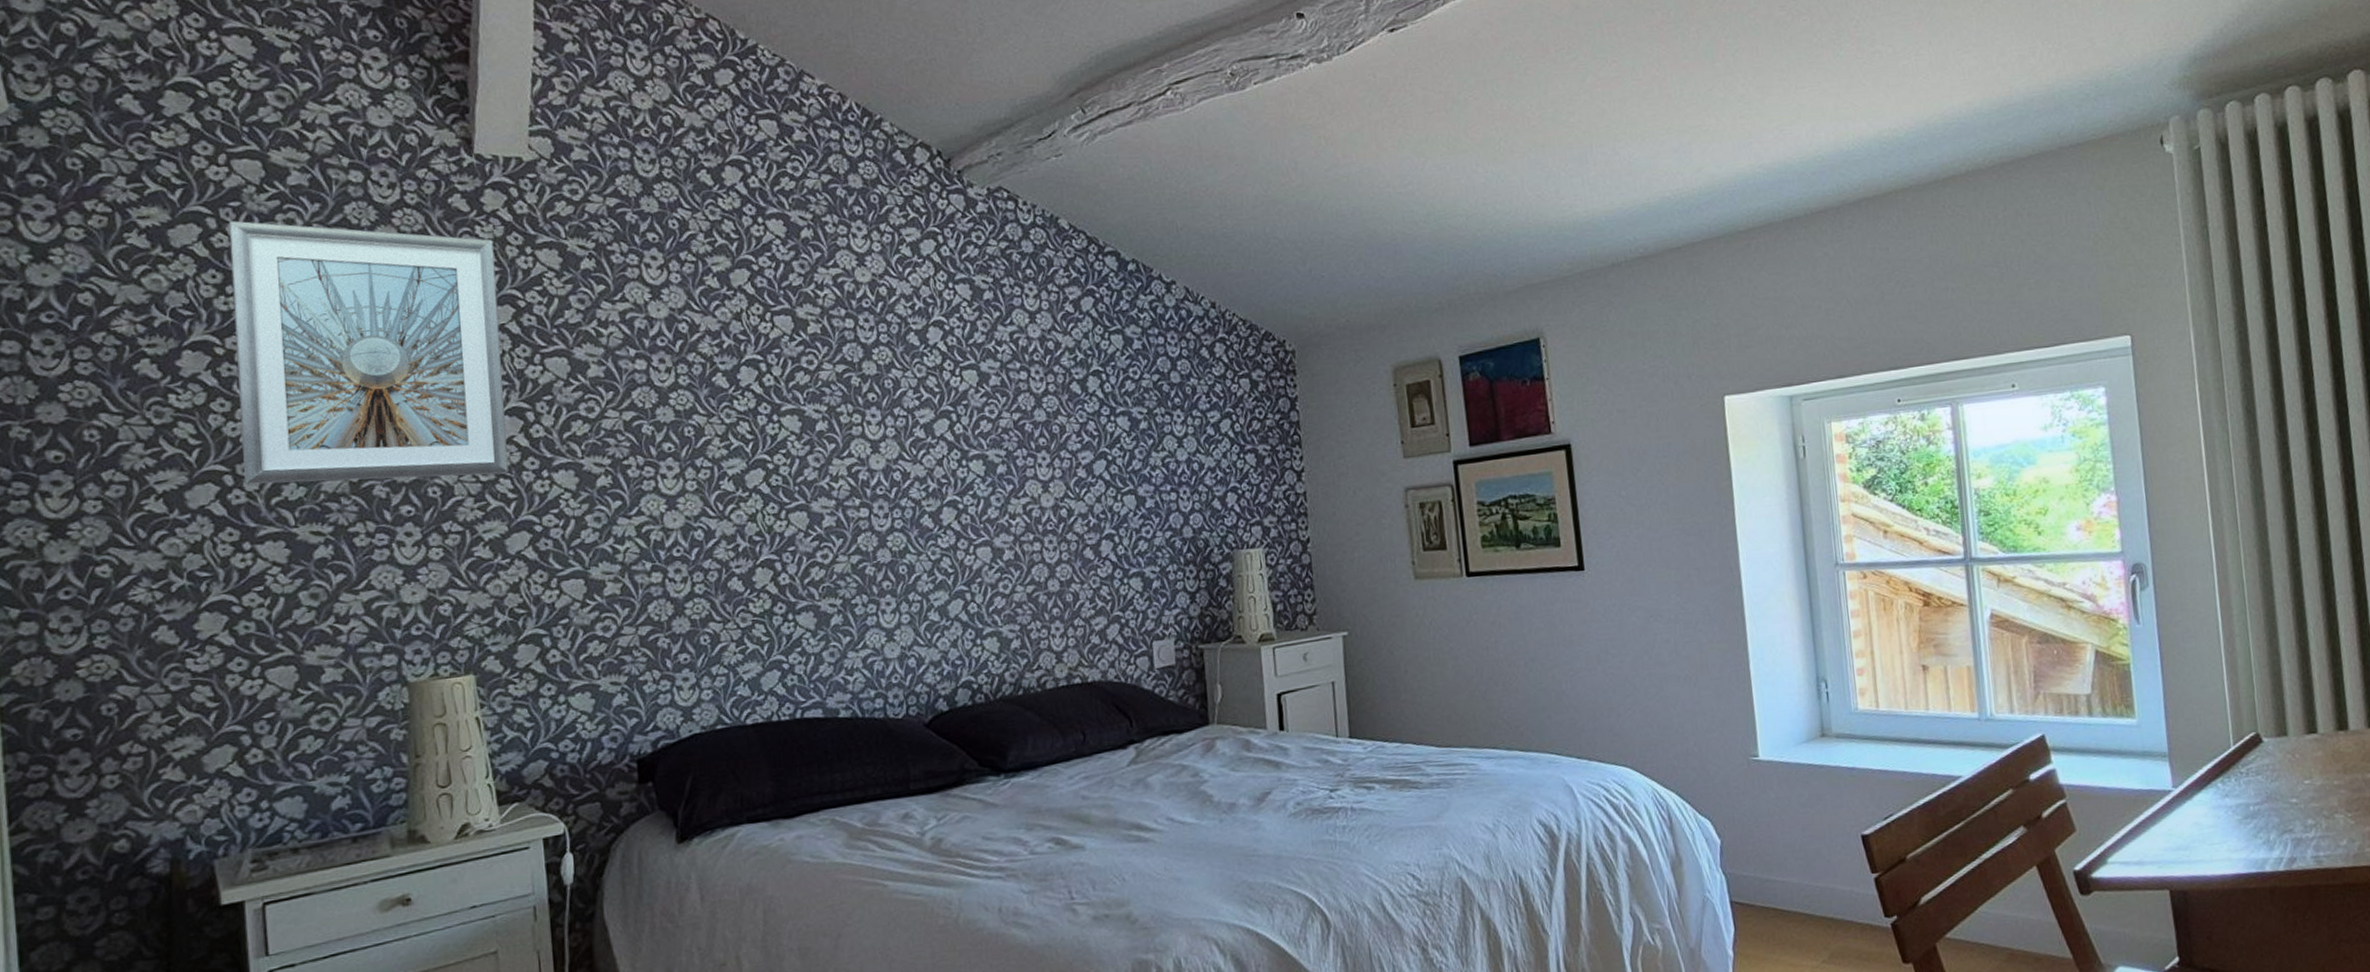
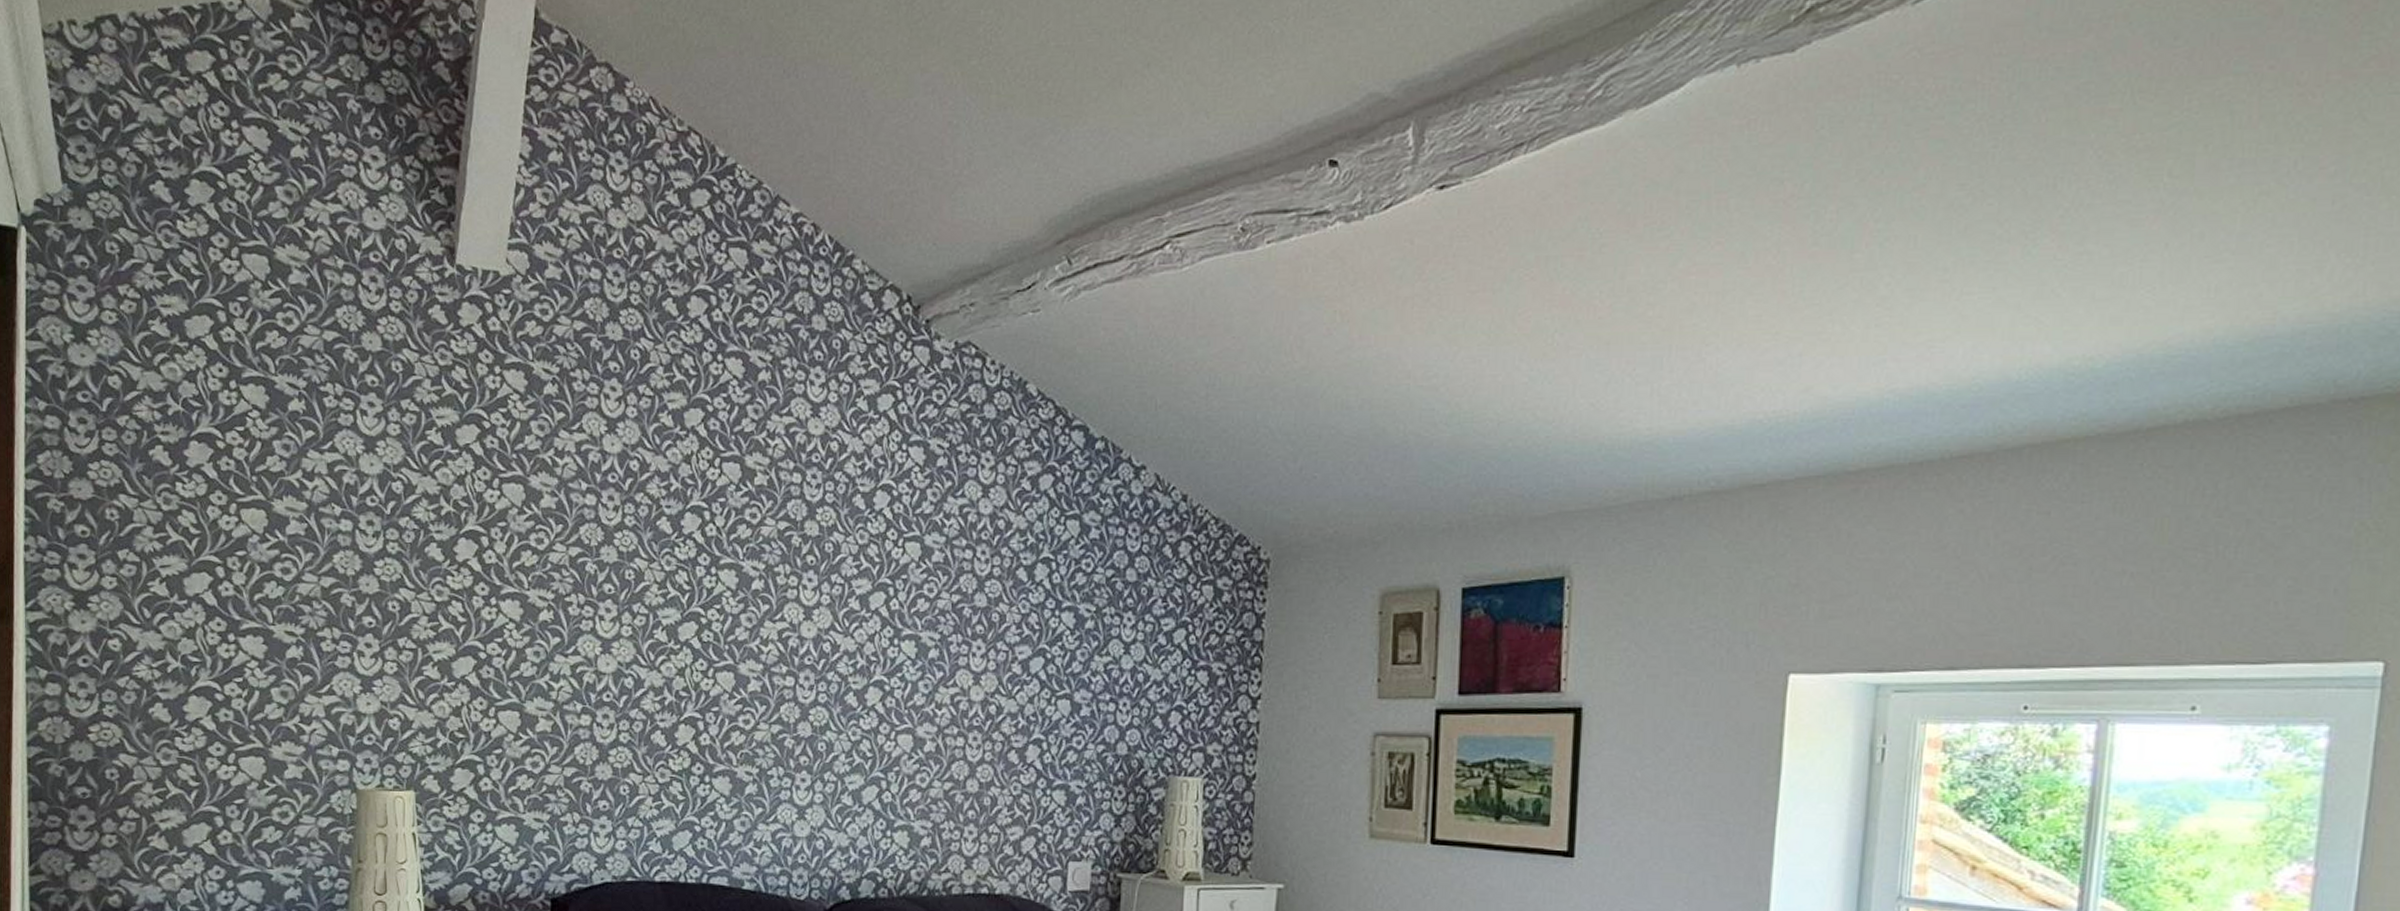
picture frame: present [228,220,509,485] -> none [234,316,466,596]

